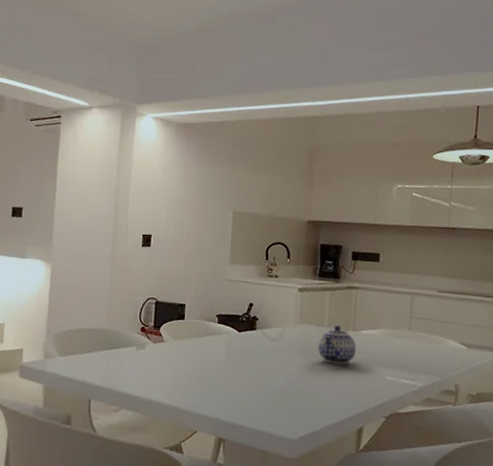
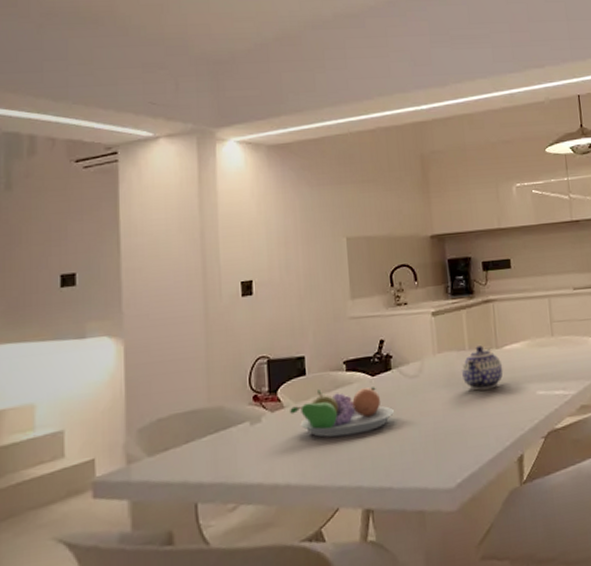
fruit bowl: none [168,333,254,377] -> present [290,387,395,438]

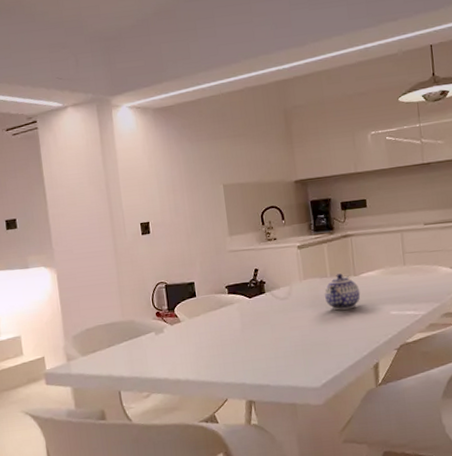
fruit bowl: present [290,387,395,438] -> none [185,306,269,345]

